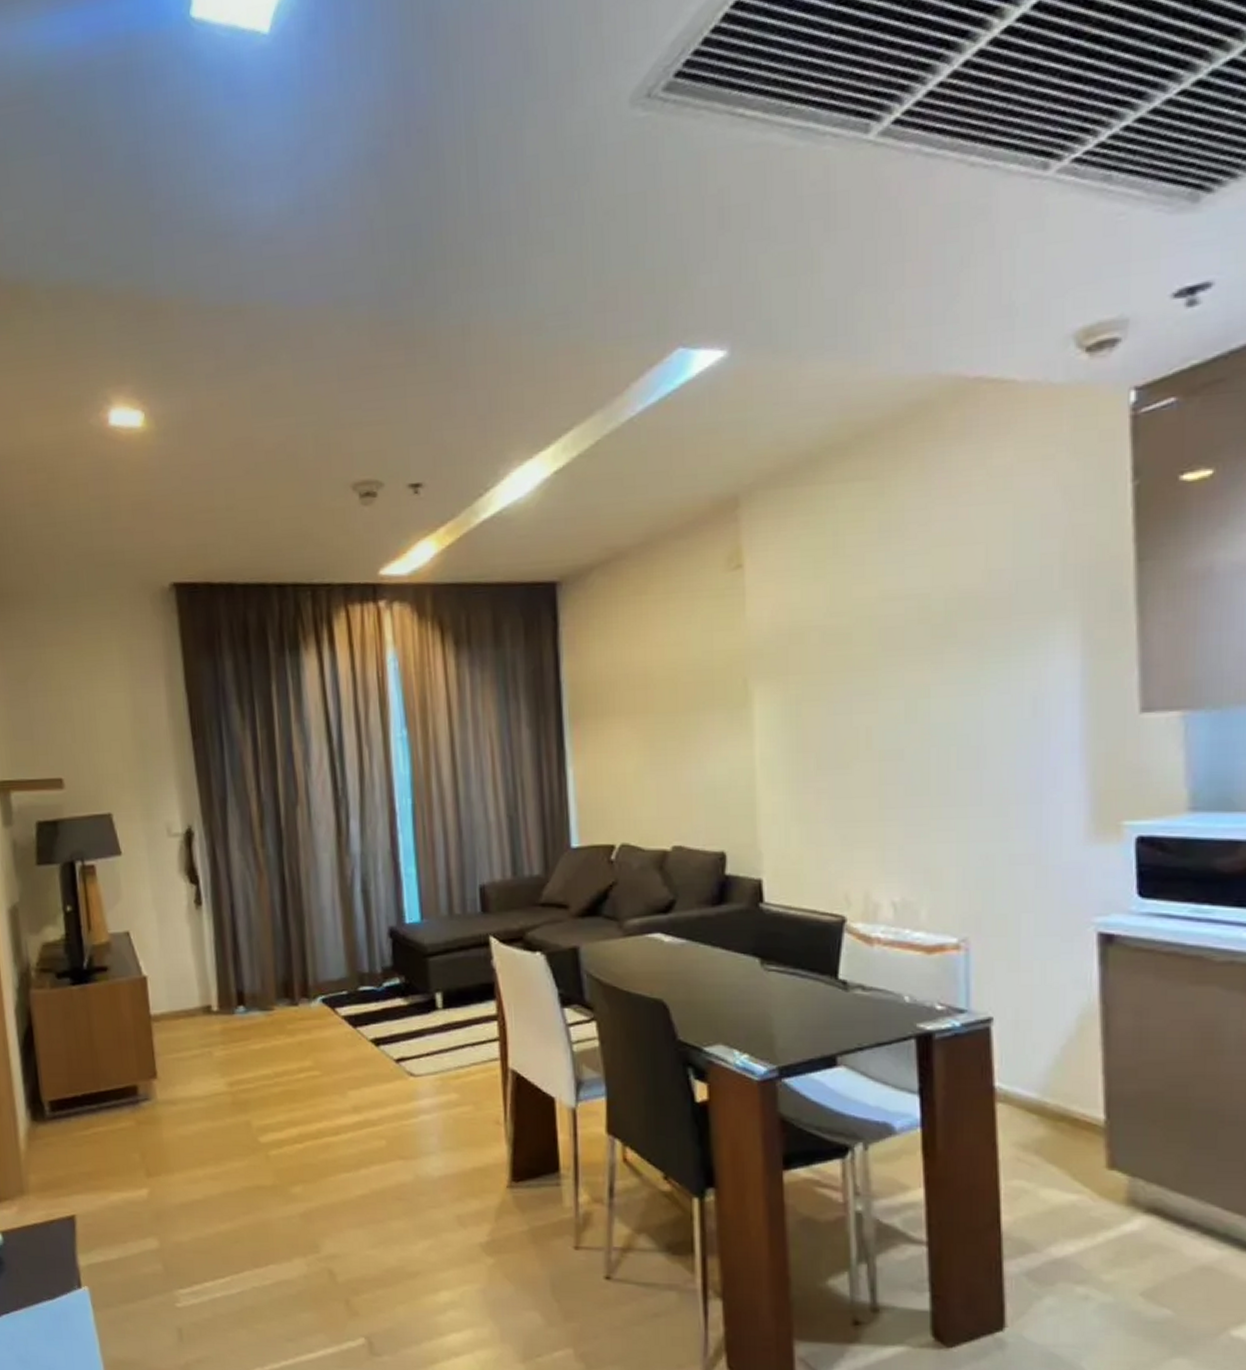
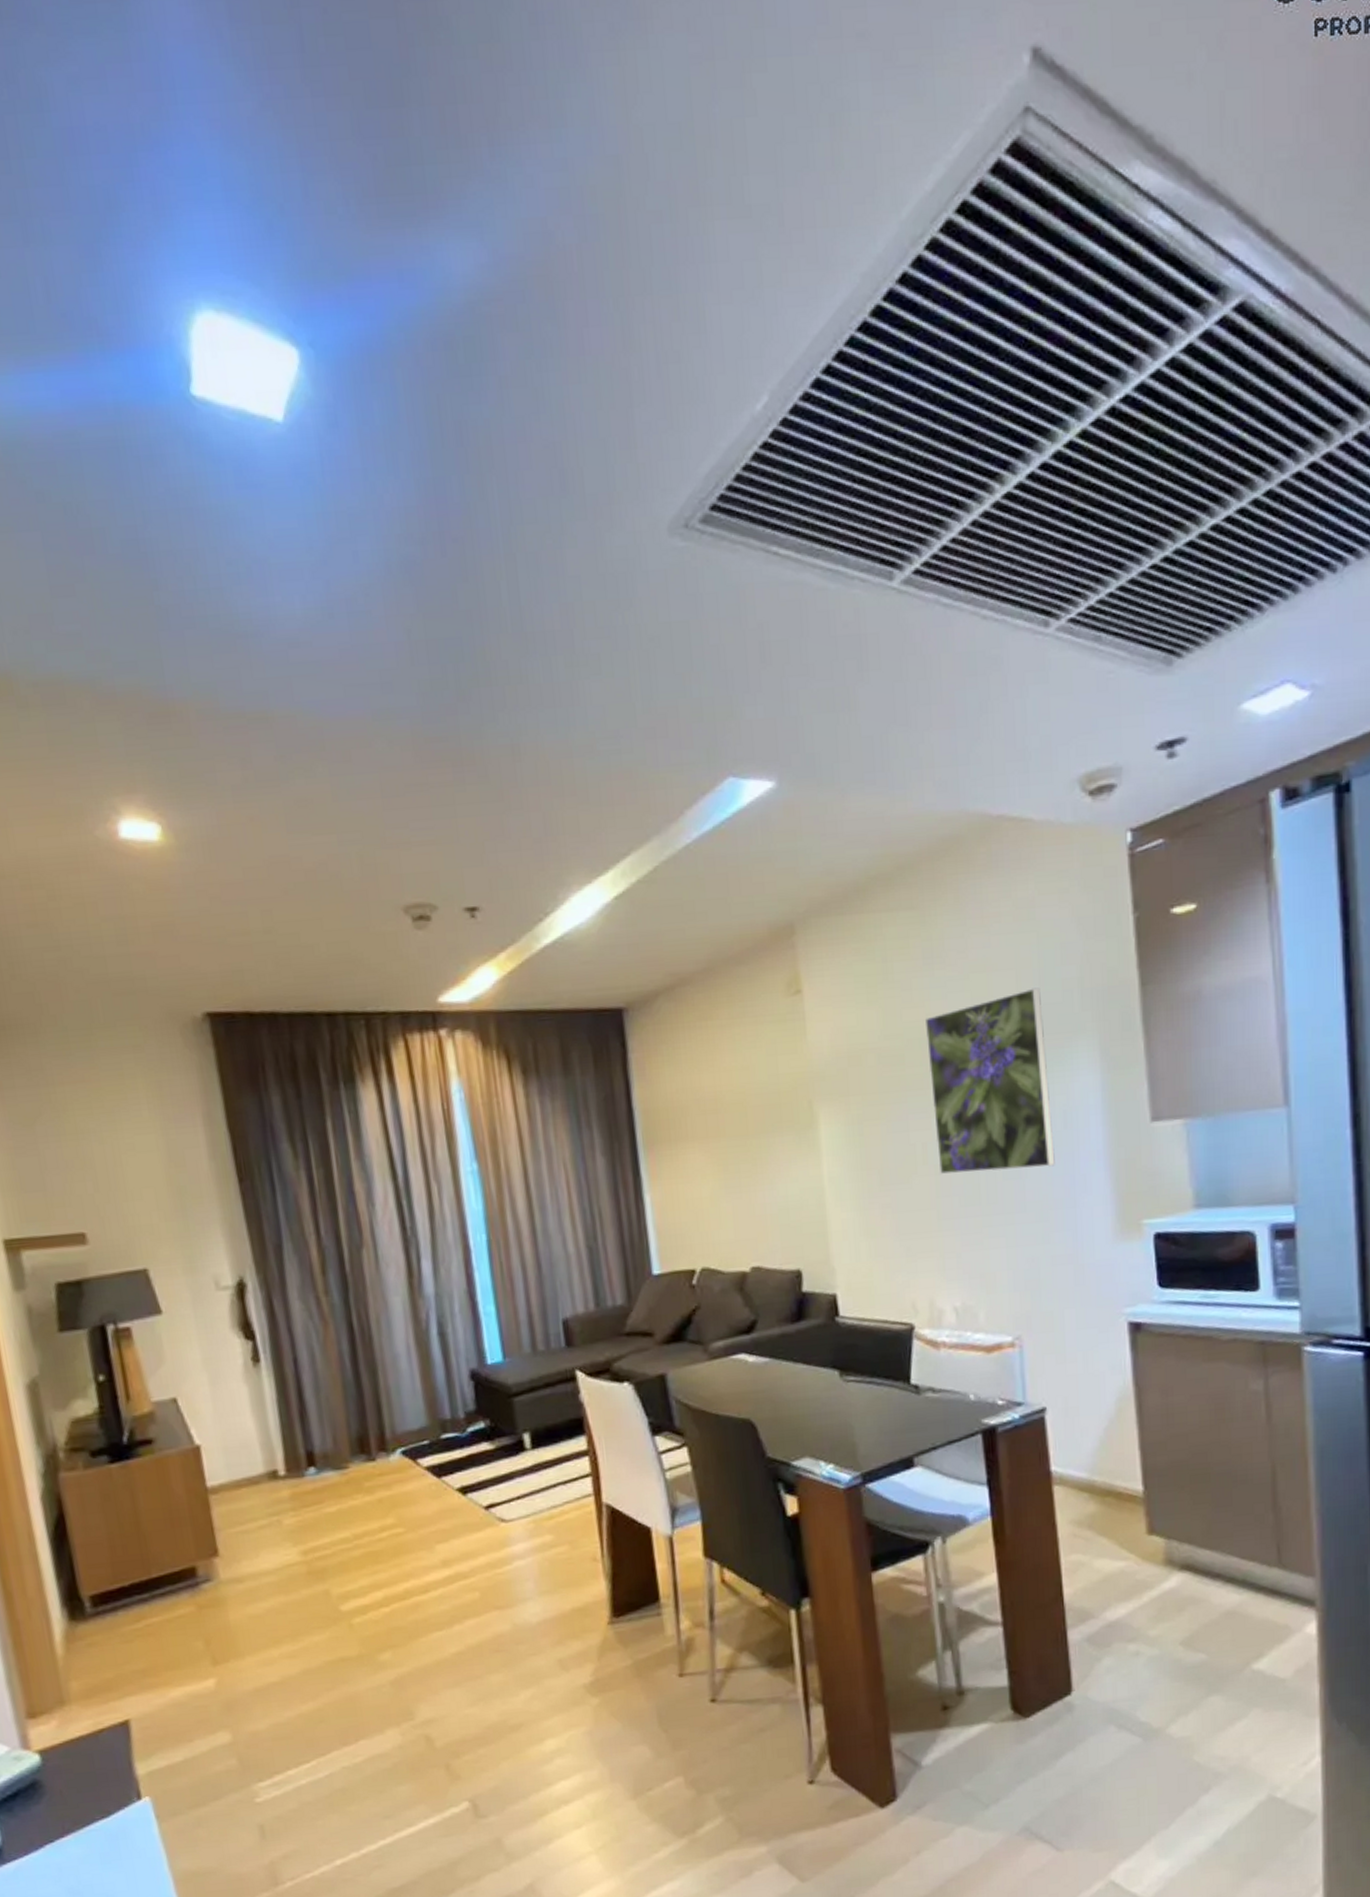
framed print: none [877,563,1020,761] -> present [924,987,1055,1174]

